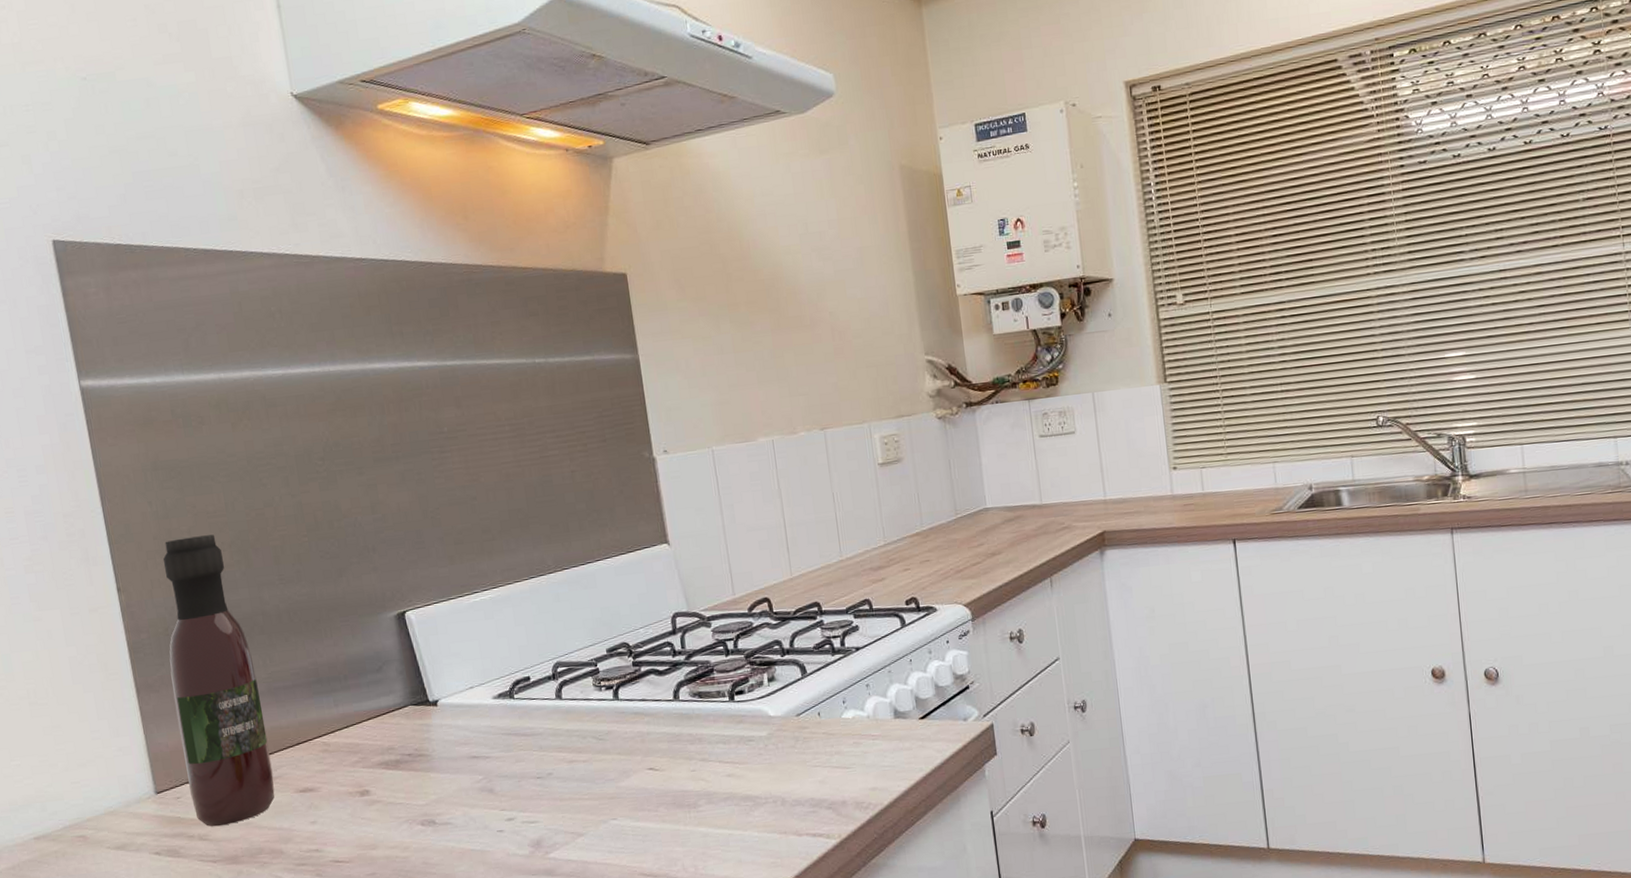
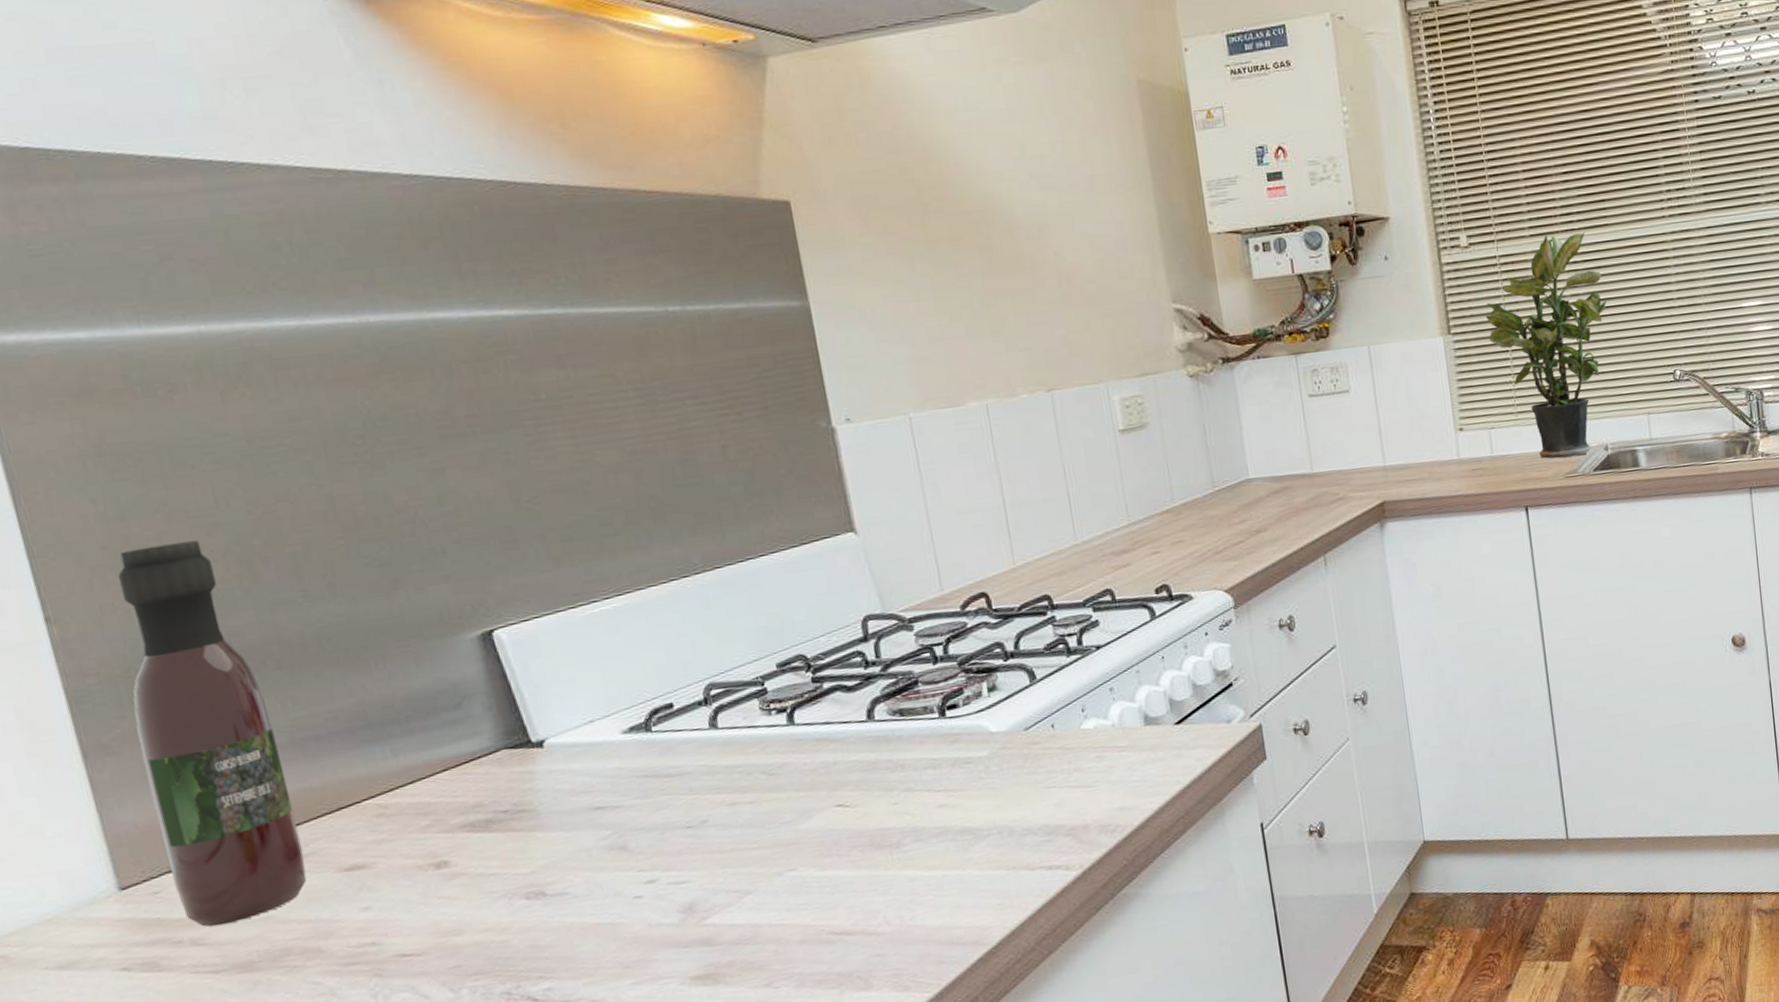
potted plant: none [1198,289,1313,497] -> present [1485,232,1607,459]

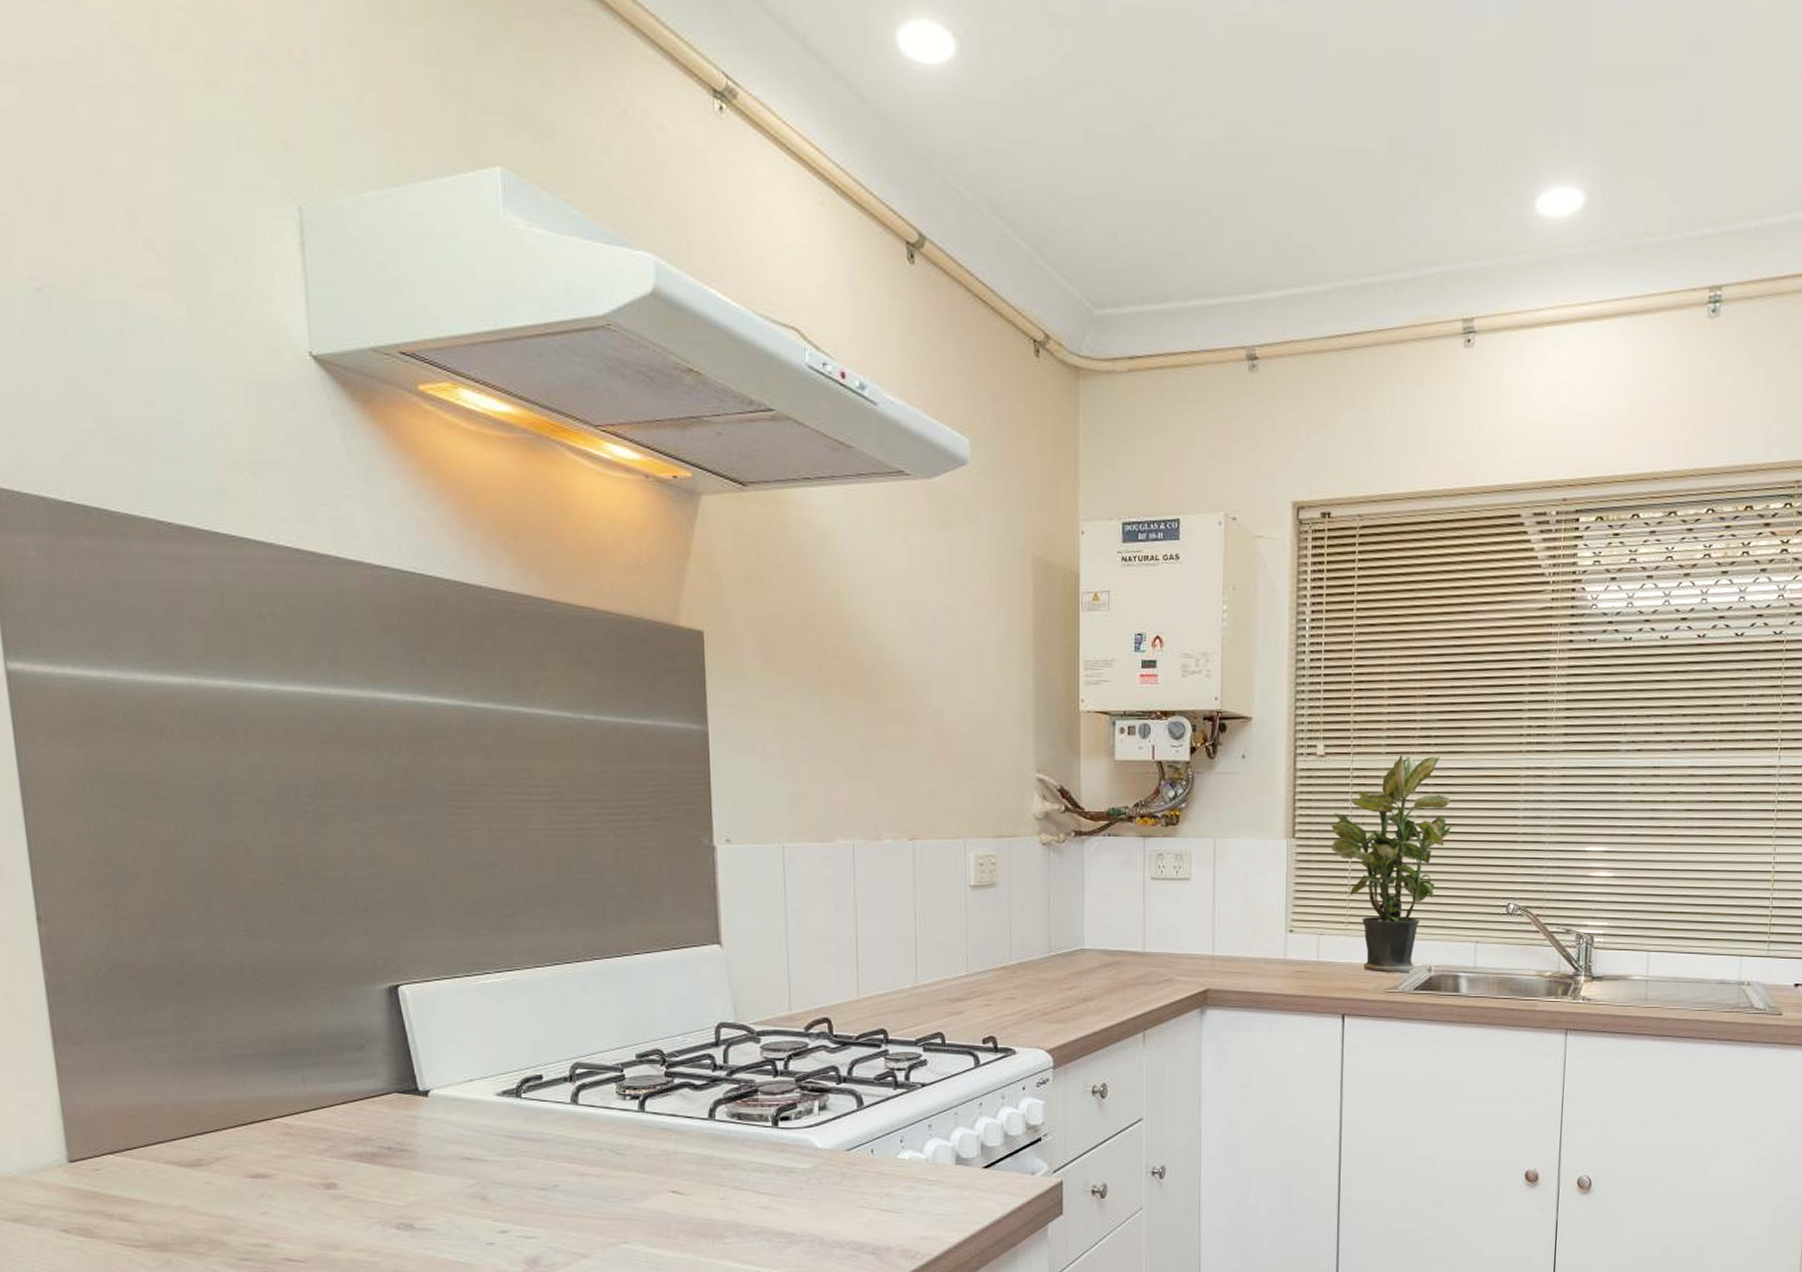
wine bottle: present [117,540,307,927] -> none [97,867,220,1207]

